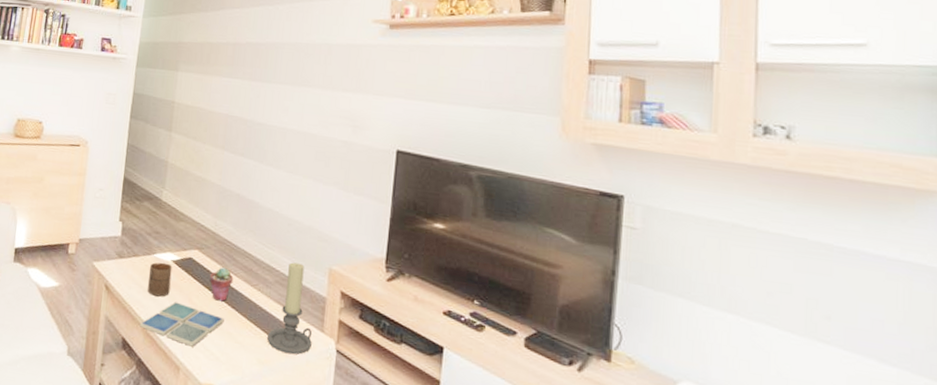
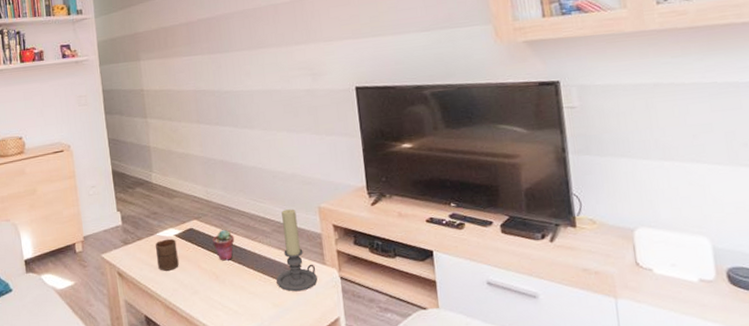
drink coaster: present [139,302,224,347] -> none [157,271,235,308]

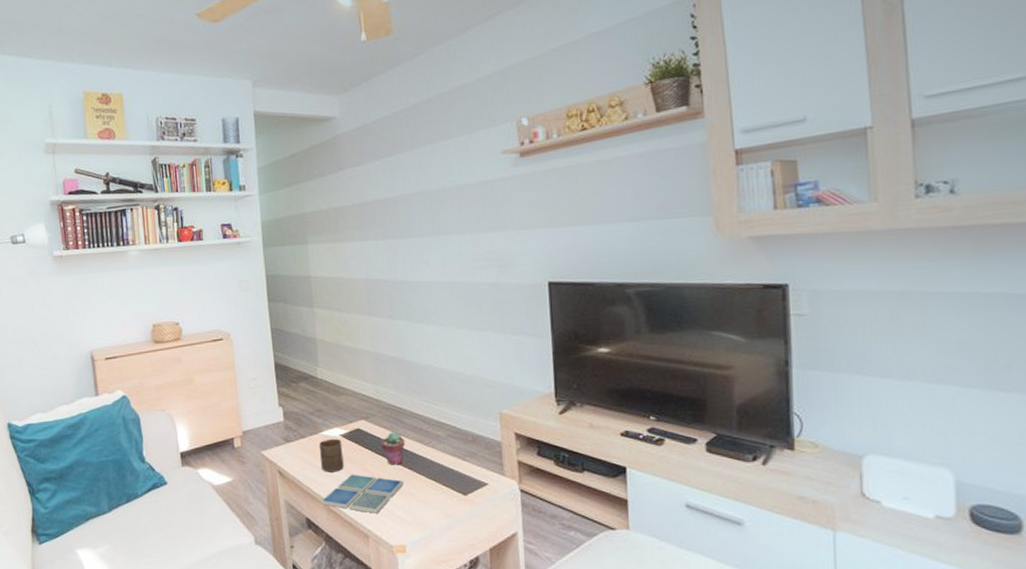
drink coaster: none [157,271,235,308] -> present [320,474,404,514]
candle holder: present [276,209,318,292] -> none [449,413,495,503]

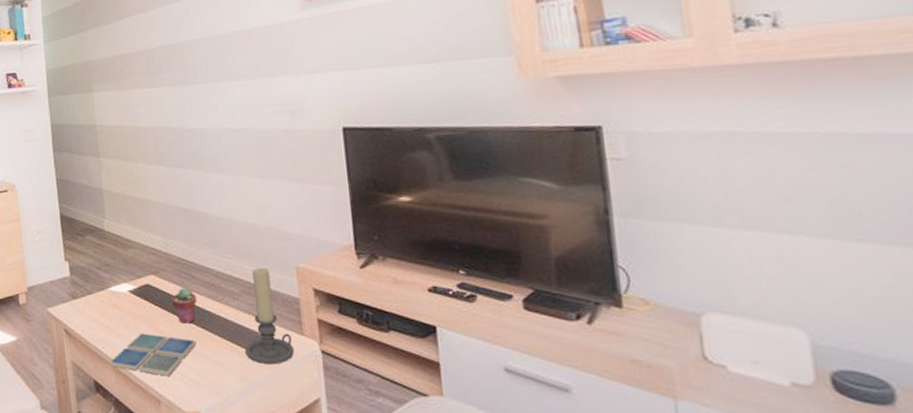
cup: present [318,438,344,472] -> none [106,294,133,331]
candle holder: none [449,413,495,503] -> present [245,268,294,365]

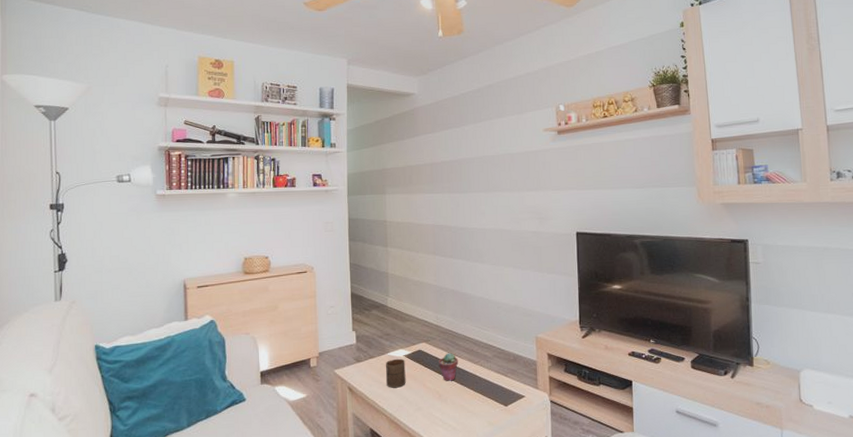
cup: none [106,294,133,331] -> present [385,358,406,388]
drink coaster: present [108,333,196,376] -> none [383,389,456,424]
candle holder: present [245,268,294,365] -> none [493,337,530,412]

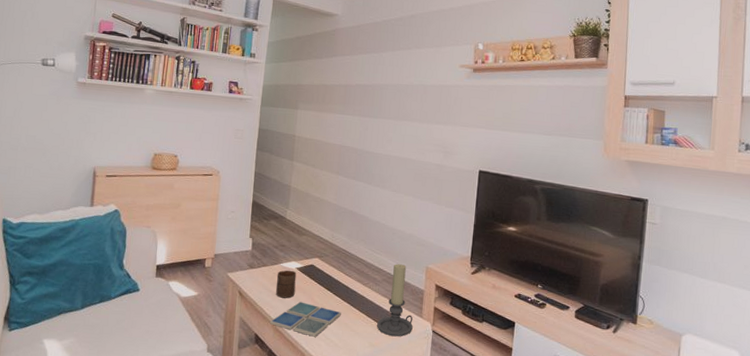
drink coaster: none [383,389,456,424] -> present [269,301,341,337]
potted succulent: present [438,353,459,381] -> none [328,271,349,299]
candle holder: none [493,337,530,412] -> present [377,264,413,337]

